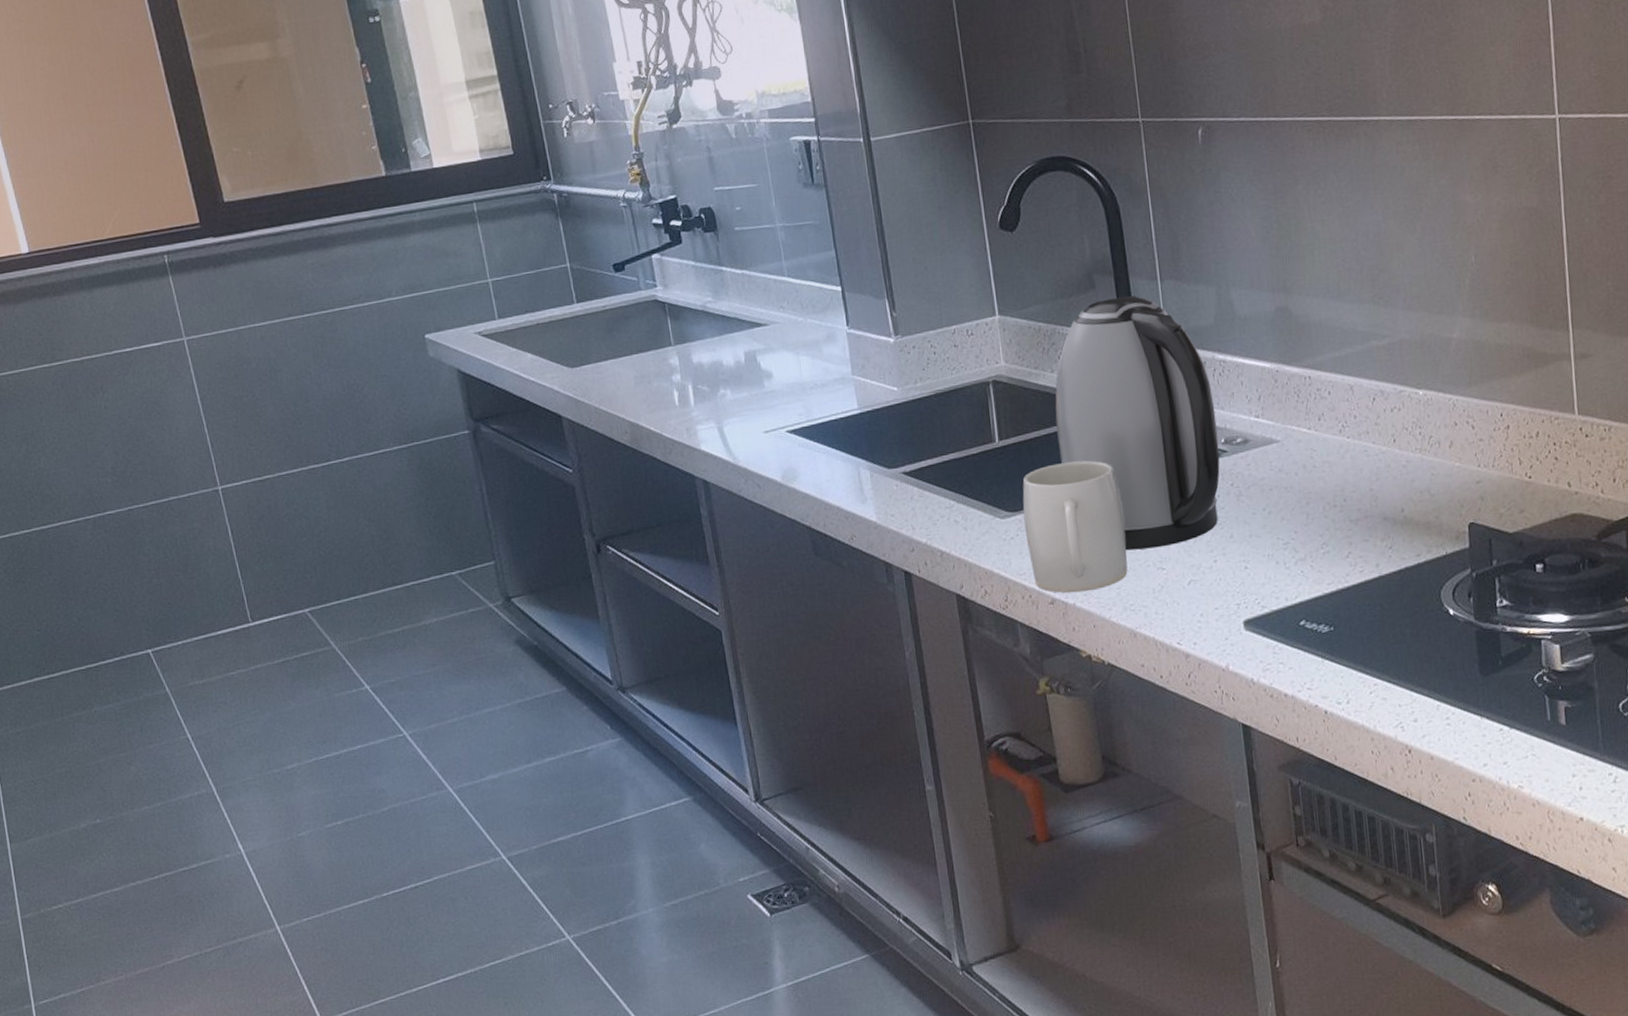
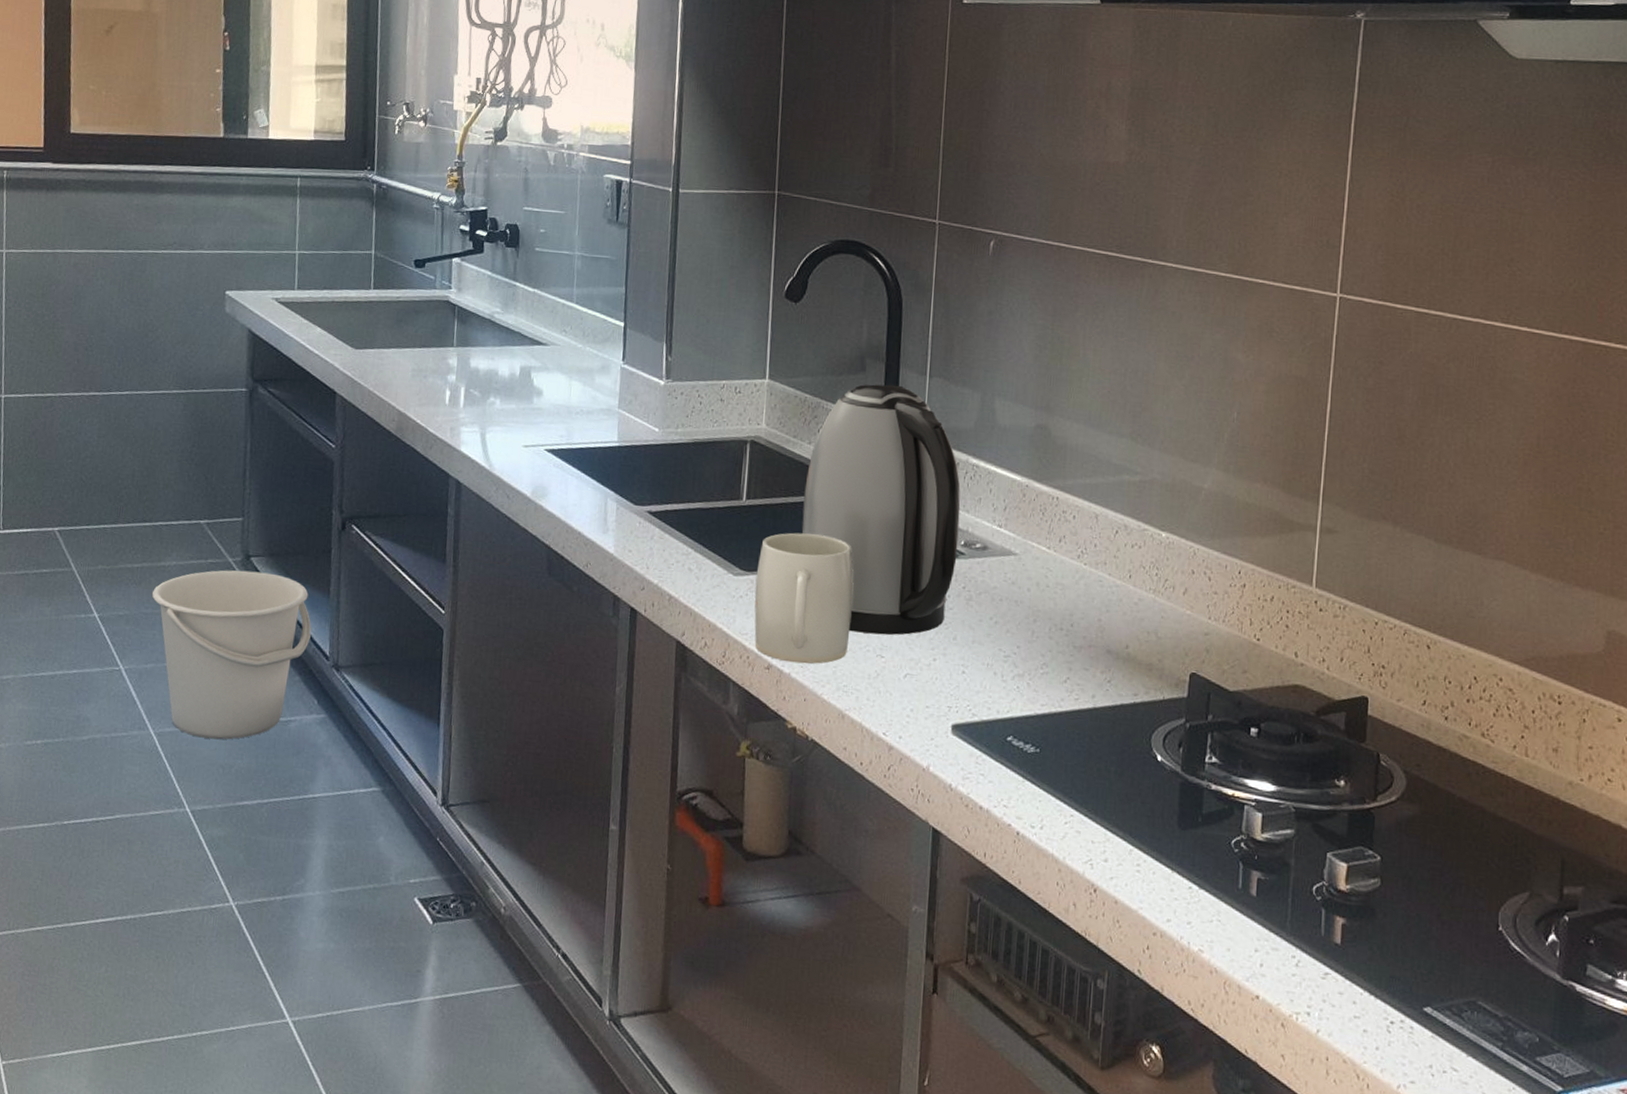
bucket: none [419,610,590,786] -> present [151,570,312,740]

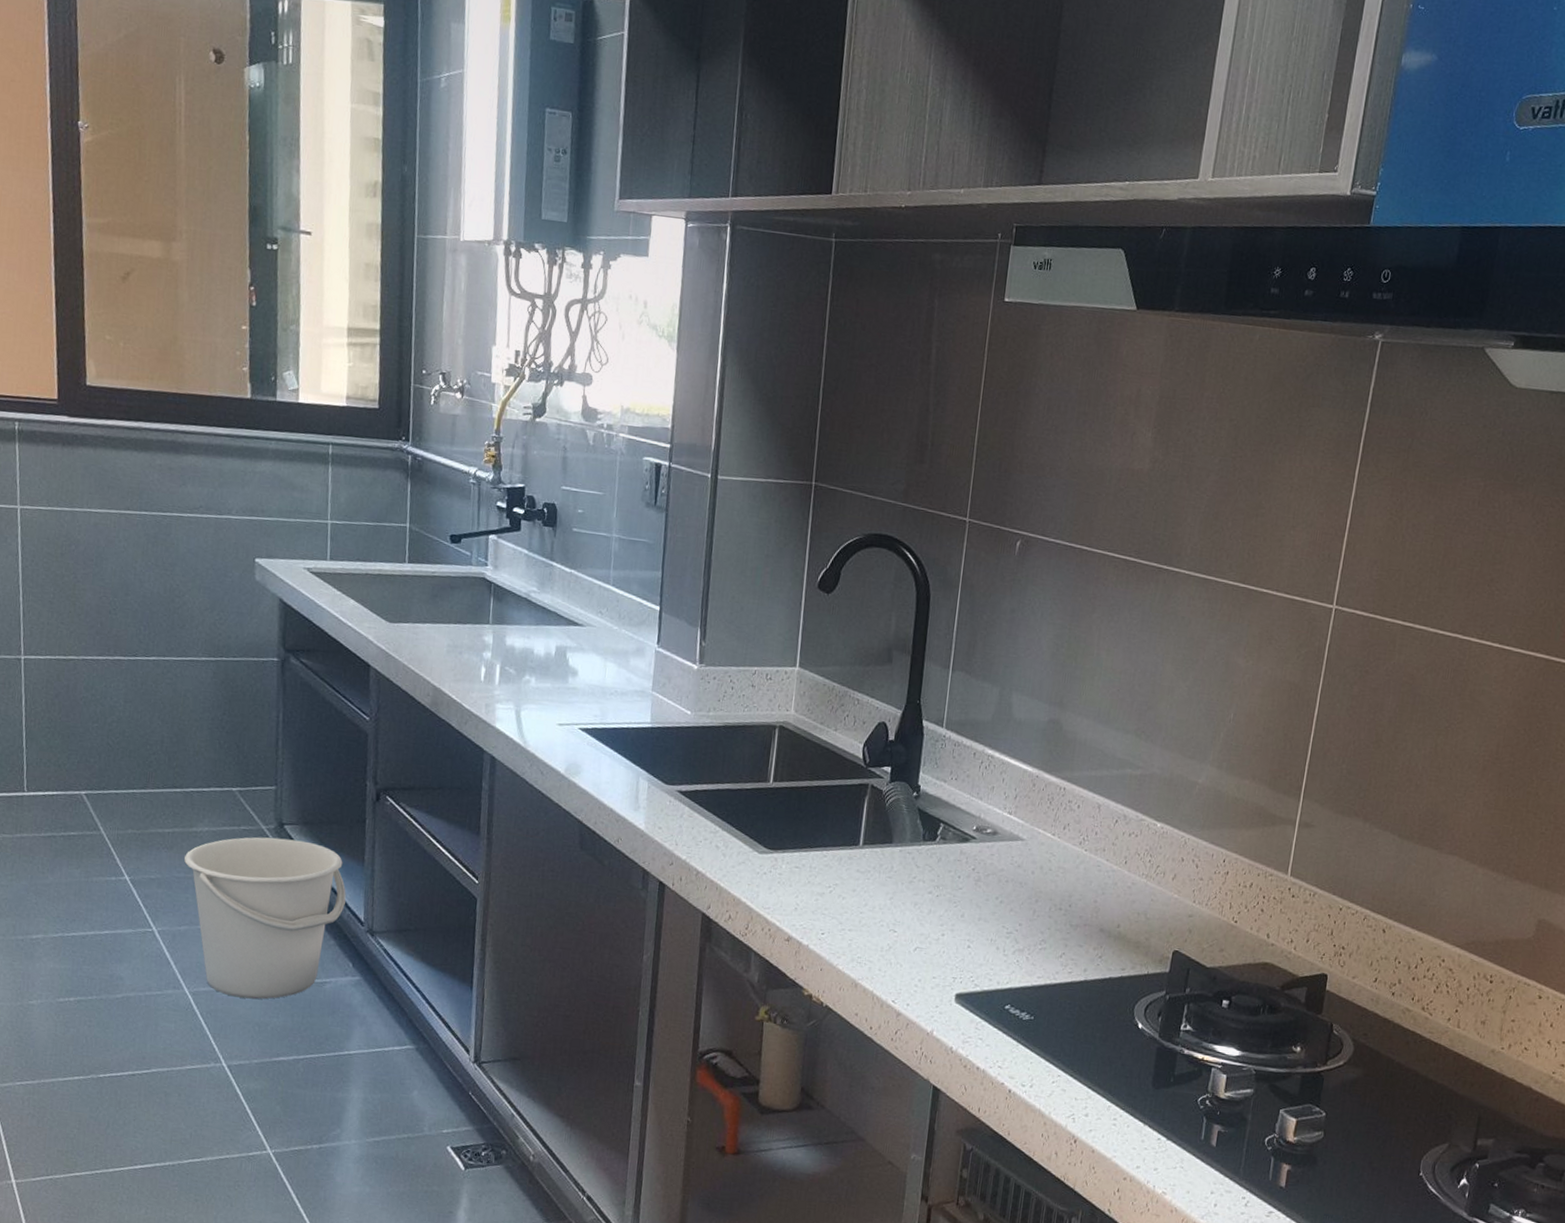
mug: present [754,532,854,664] -> none [776,814,873,937]
kettle: present [801,384,961,635] -> none [824,675,976,912]

